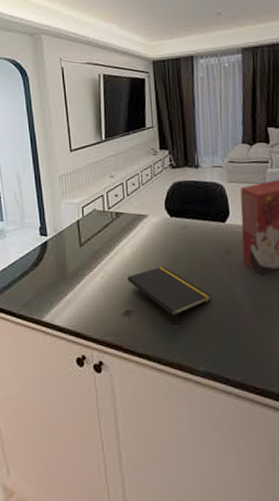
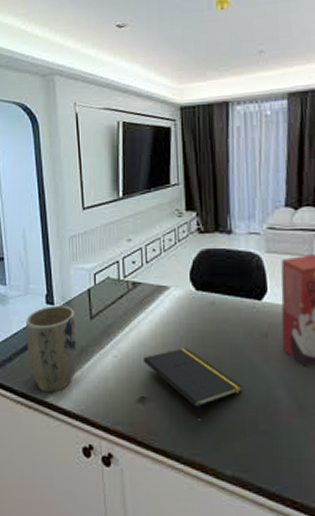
plant pot: none [22,236,69,313] -> present [25,305,77,393]

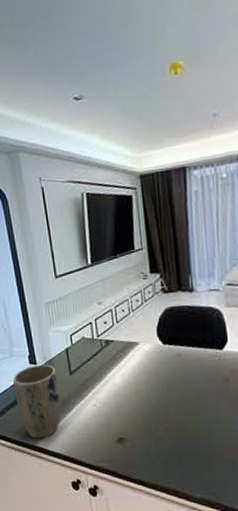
notepad: present [144,348,243,419] -> none [120,395,208,453]

